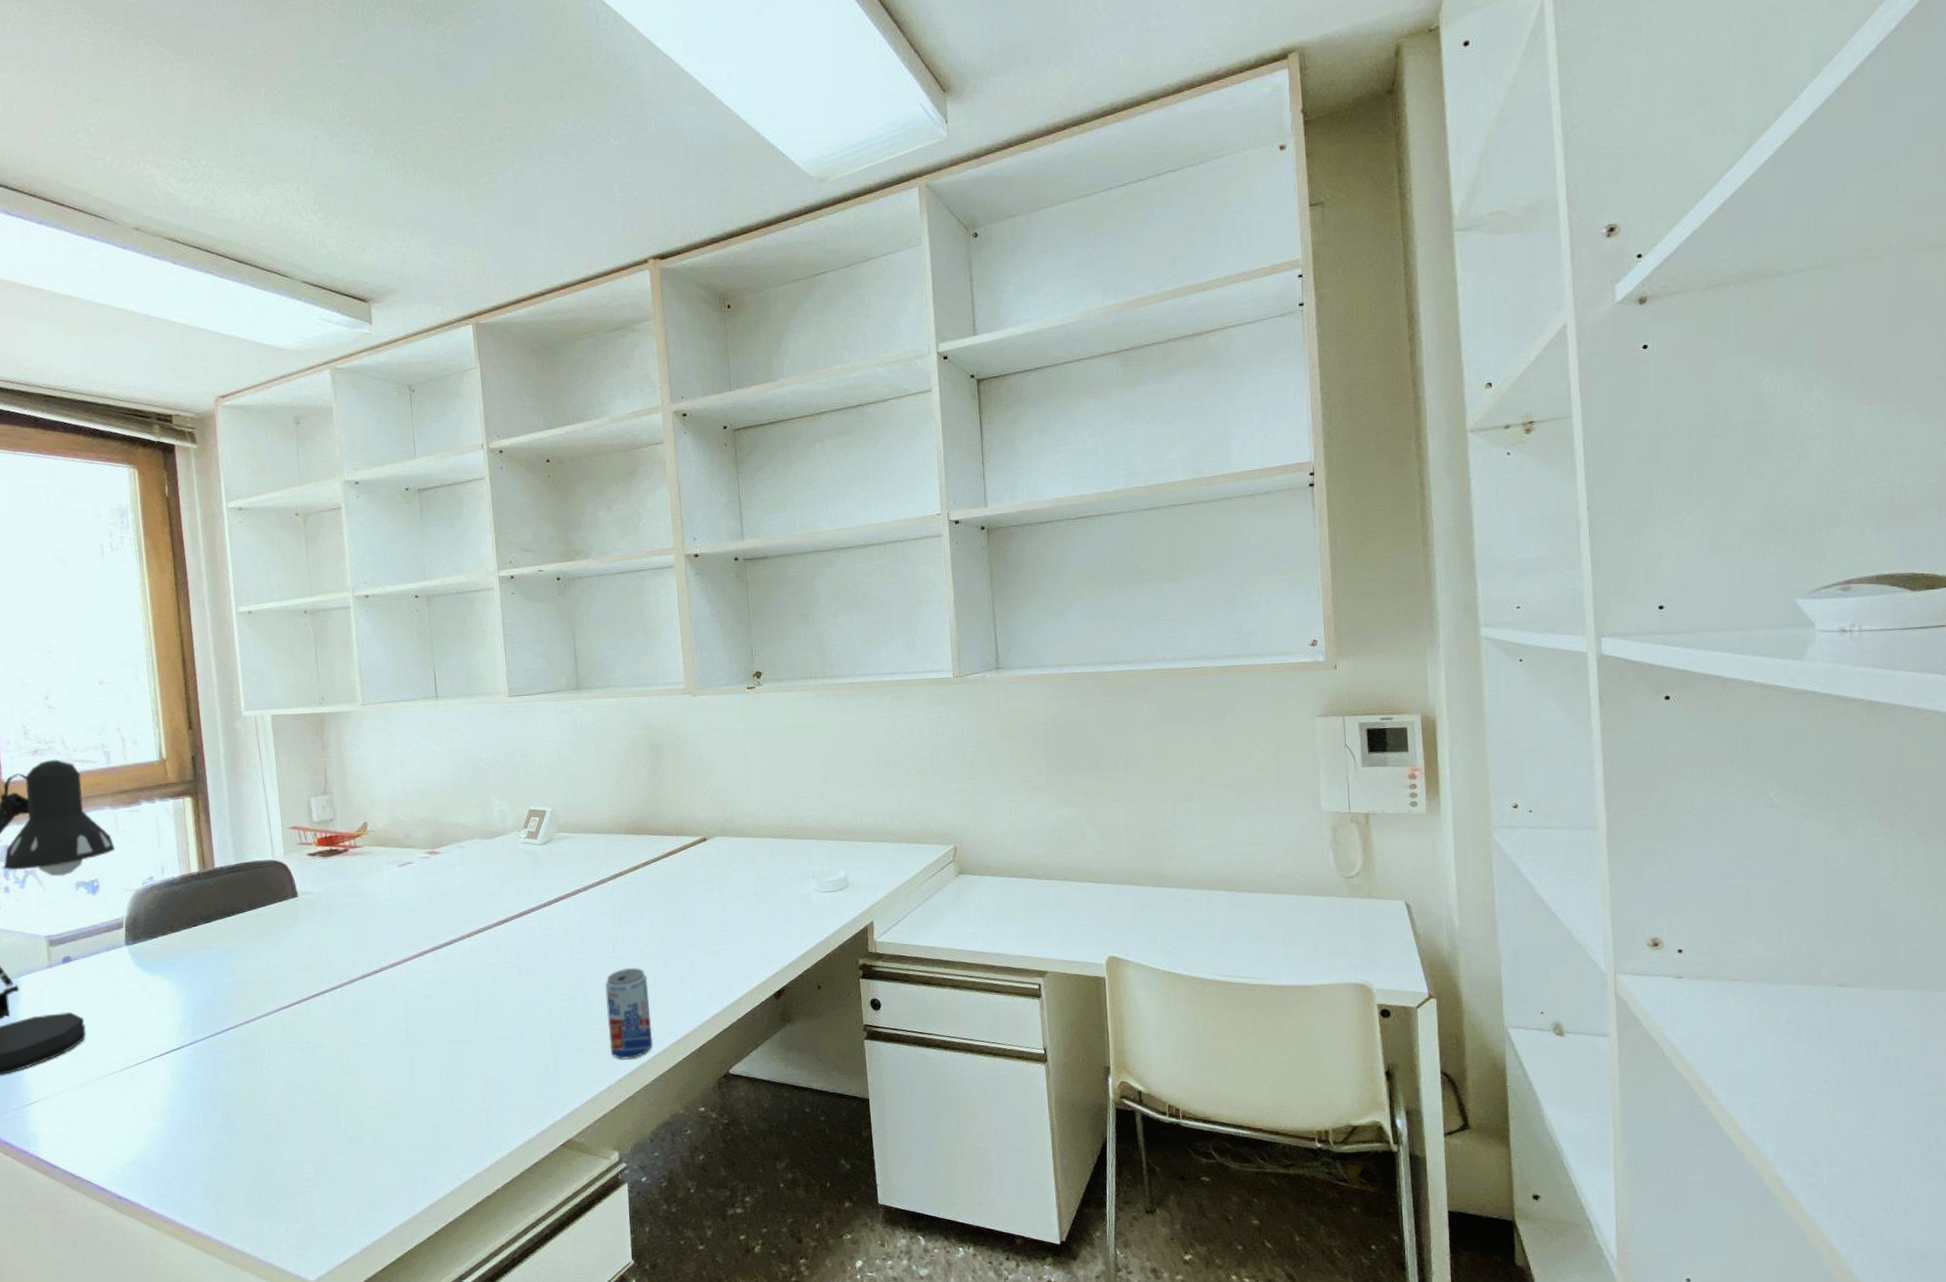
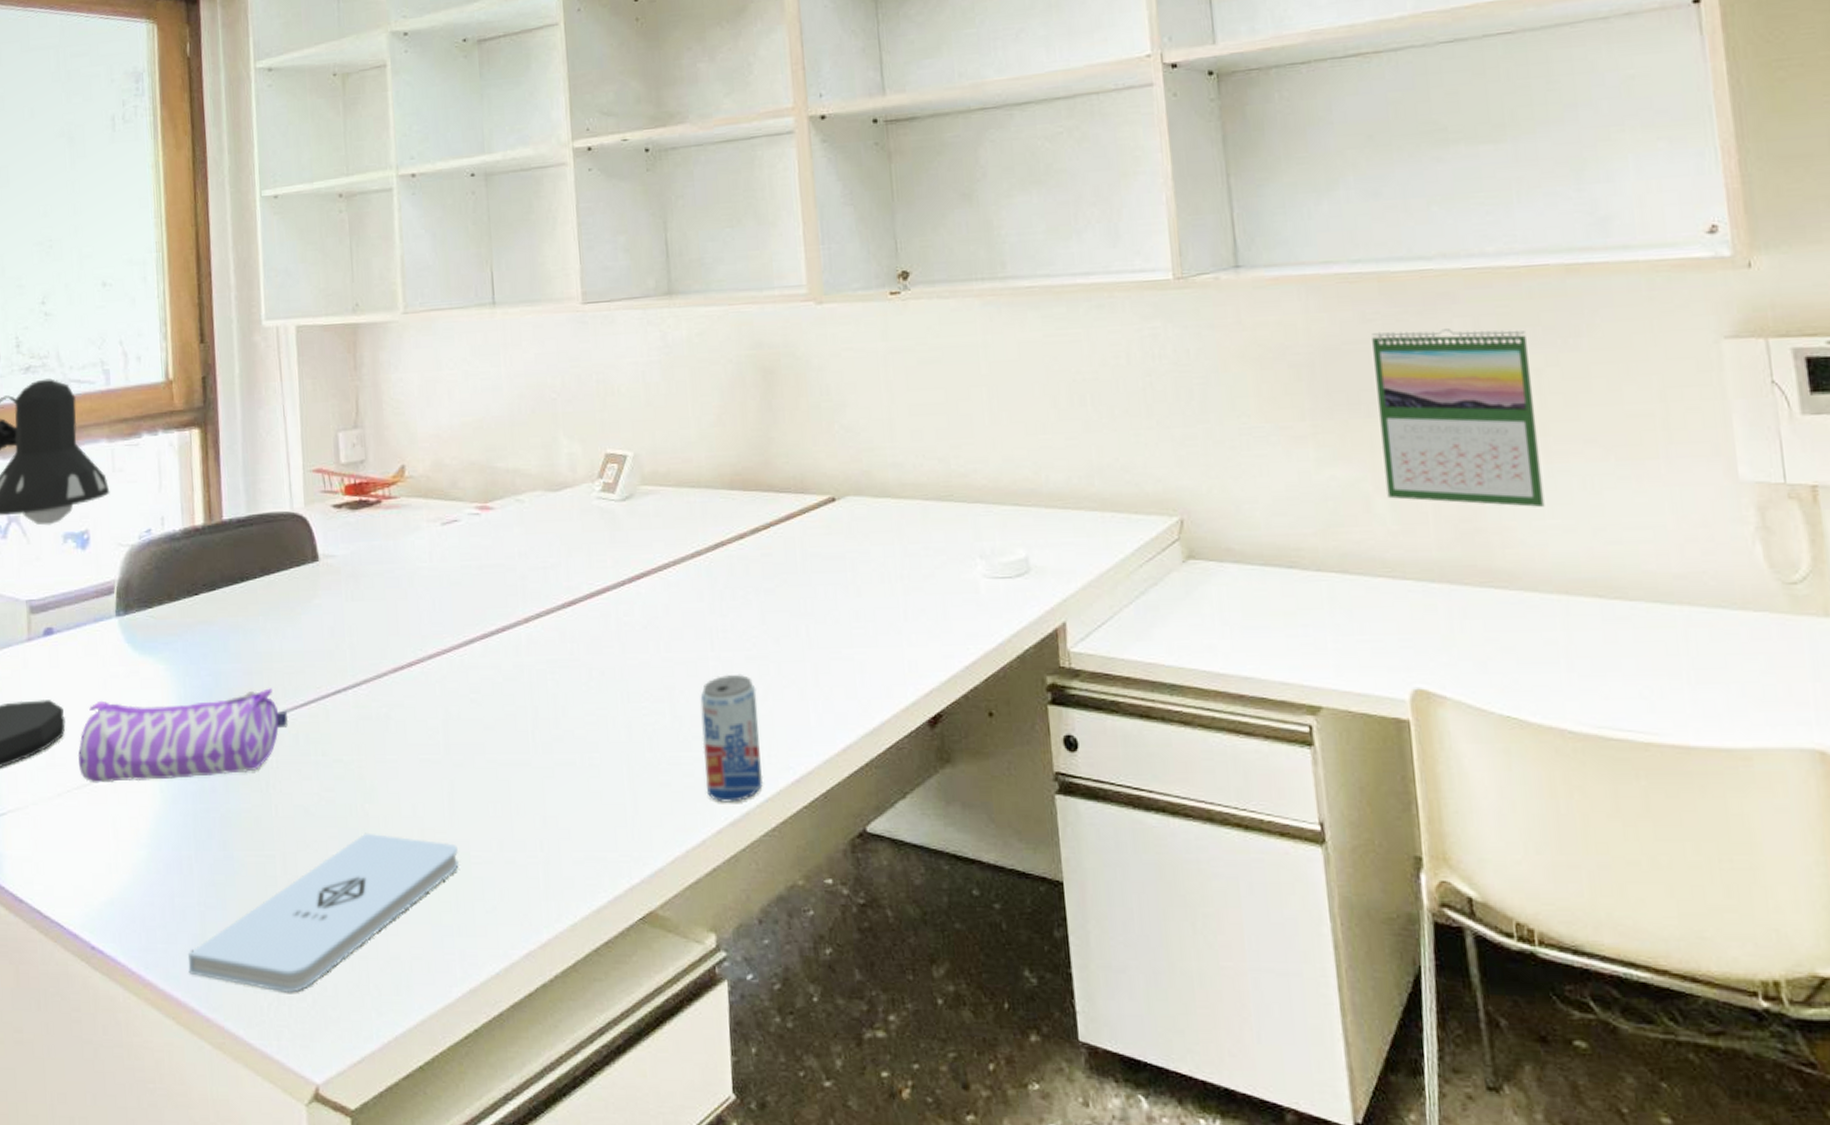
pencil case: none [98,994,278,1074] -> present [77,688,289,784]
notepad: none [200,1097,420,1218] -> present [187,832,459,993]
calendar: none [1089,711,1198,832] -> present [1372,329,1545,507]

